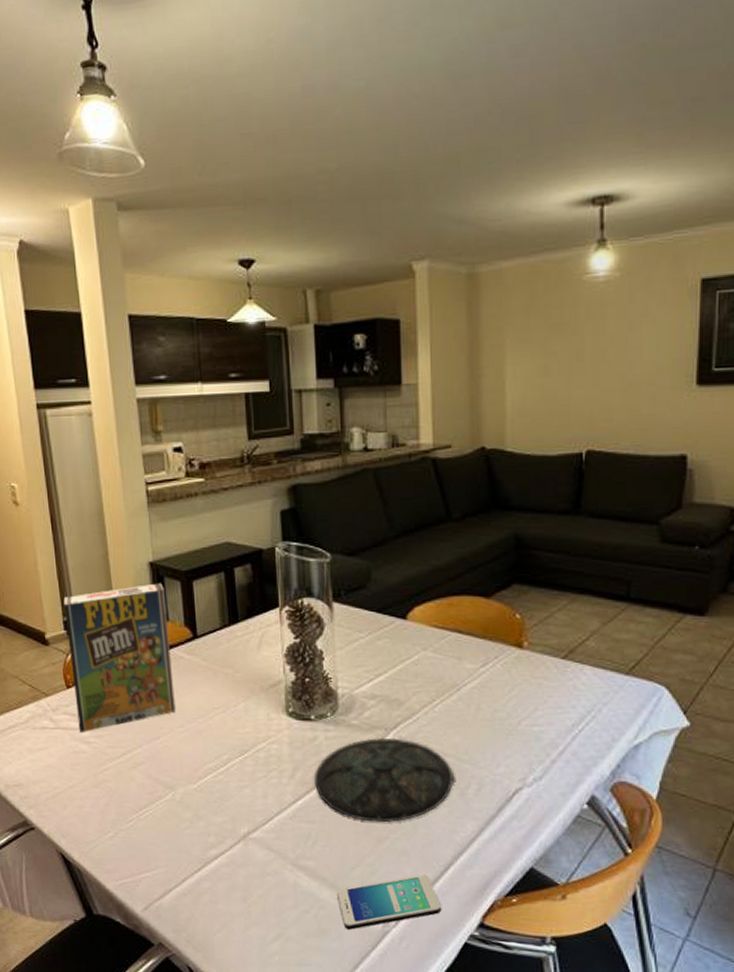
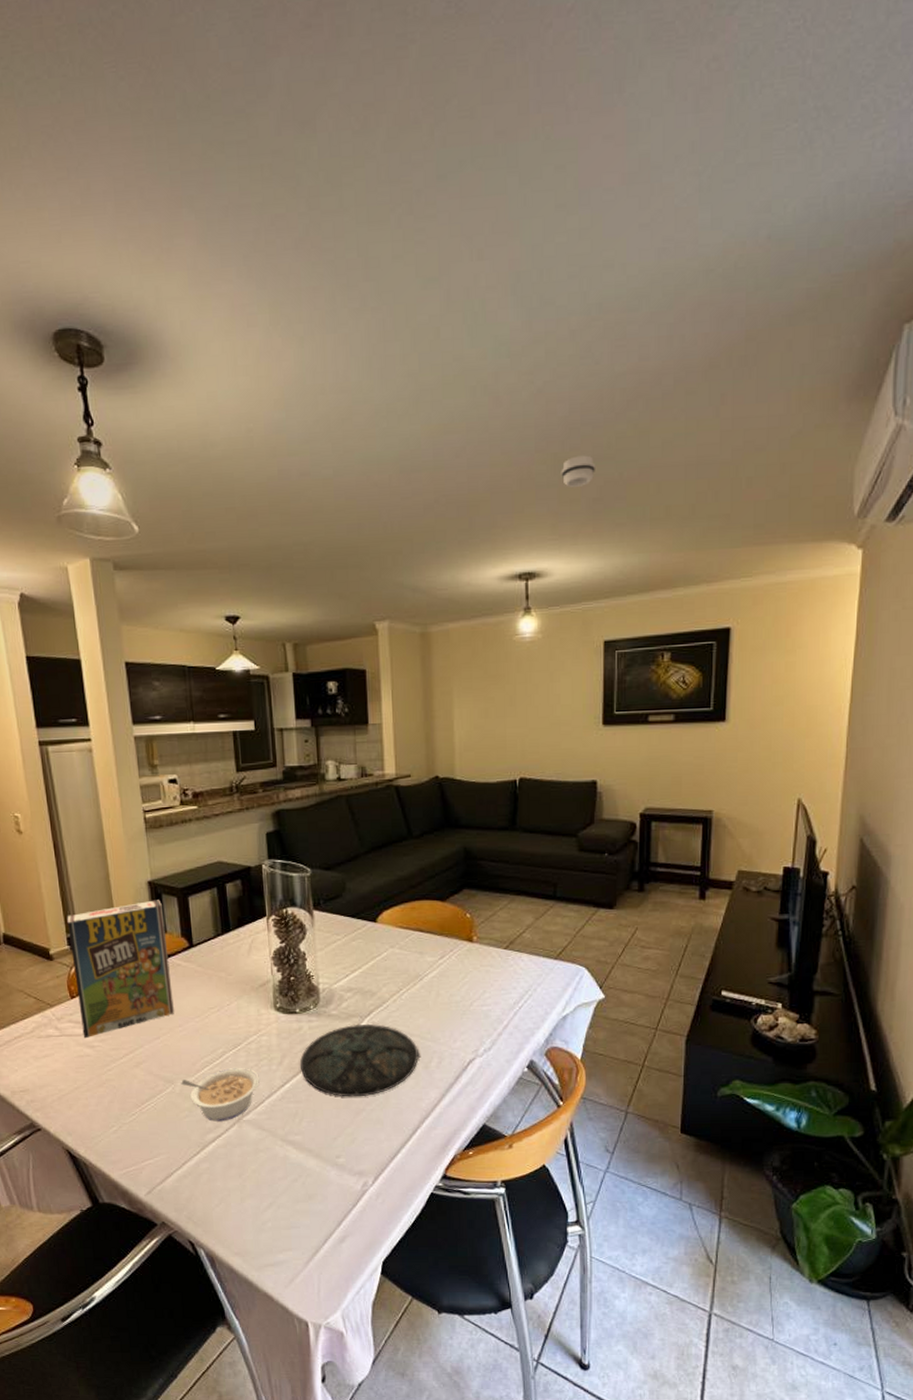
legume: none [182,778,268,837] -> present [181,1068,260,1122]
smartphone: present [336,874,442,930] -> none [321,1138,411,1192]
smoke detector: none [650,43,698,86] -> present [561,455,596,487]

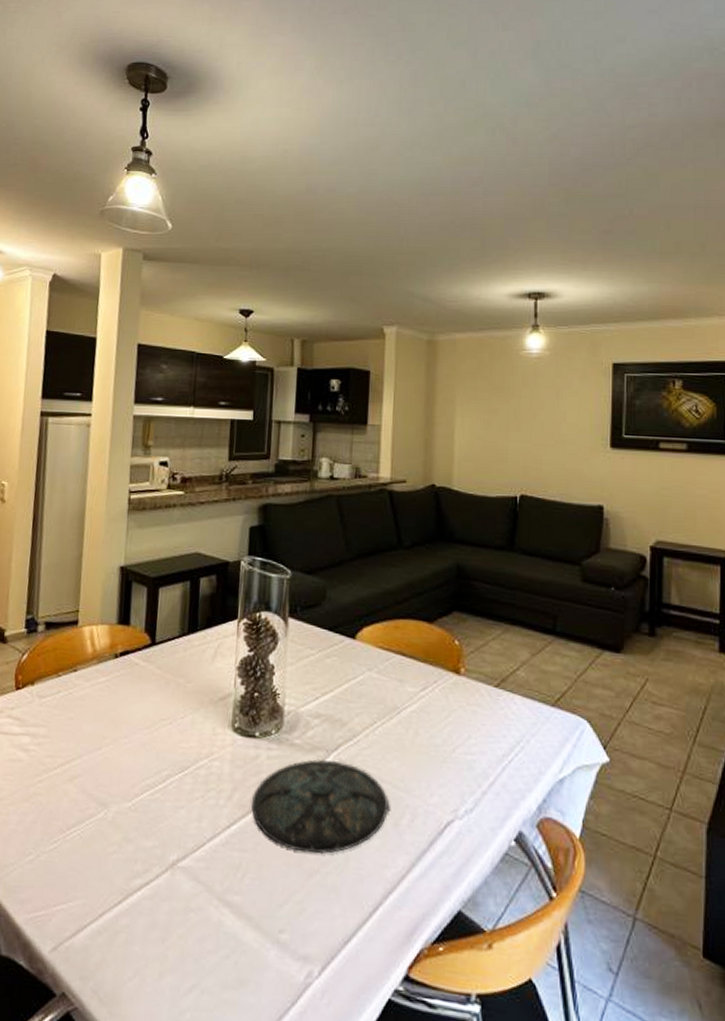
cereal box: present [67,900,174,1039] -> none [20,587,131,740]
legume: present [181,1068,260,1122] -> none [115,796,204,865]
smoke detector: present [561,455,596,487] -> none [572,192,607,219]

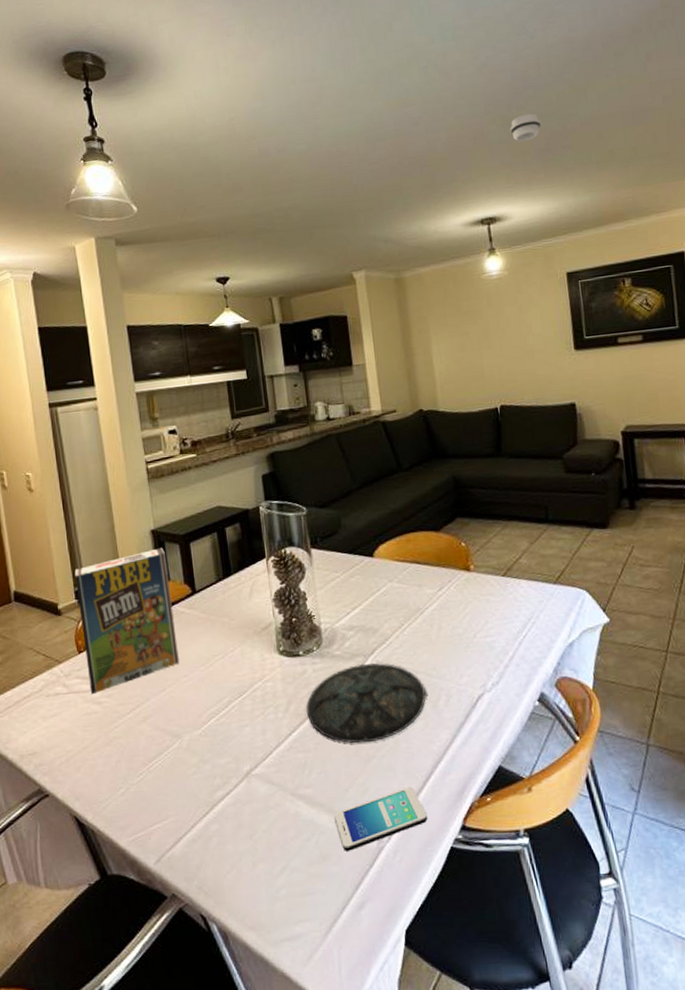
cereal box: none [20,587,131,740] -> present [74,548,179,695]
smartphone: none [260,915,368,981] -> present [334,786,428,851]
smoke detector: none [572,192,607,219] -> present [509,113,542,142]

